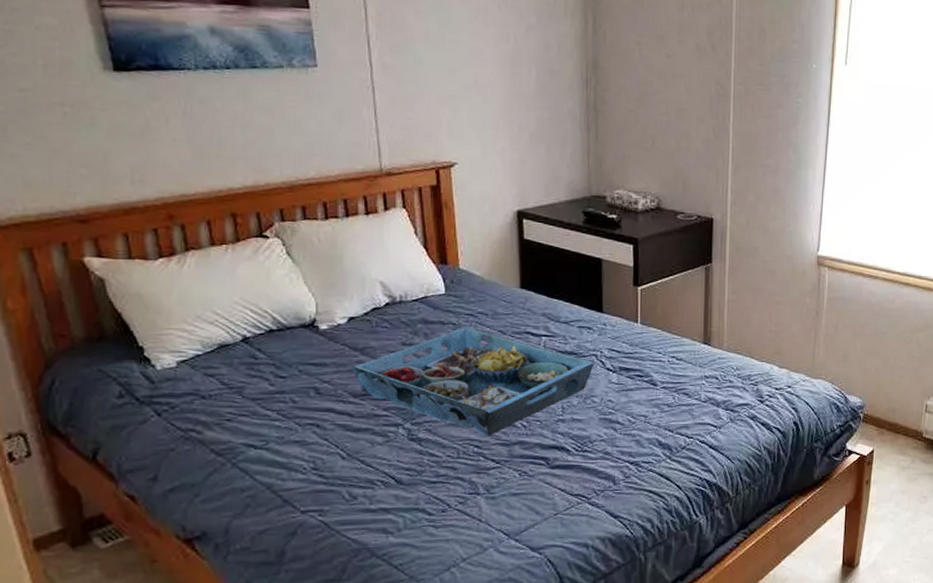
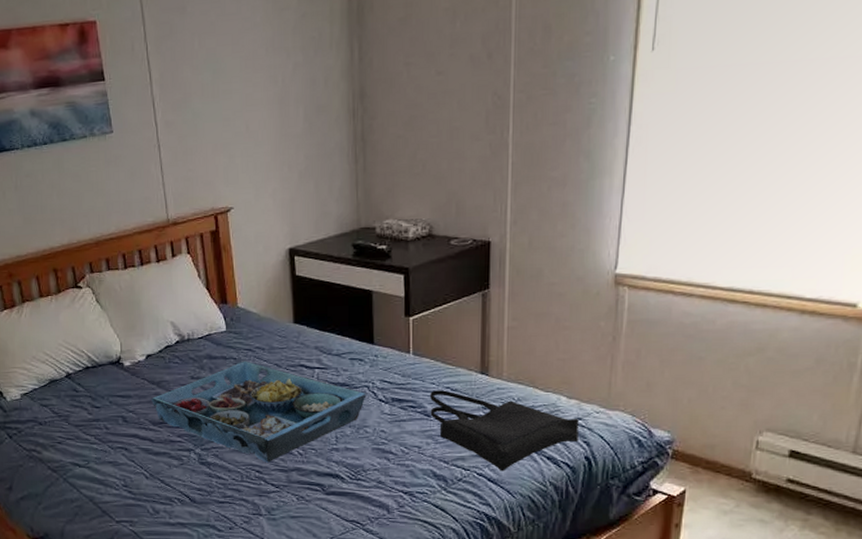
tote bag: none [656,359,788,438] -> present [430,390,579,472]

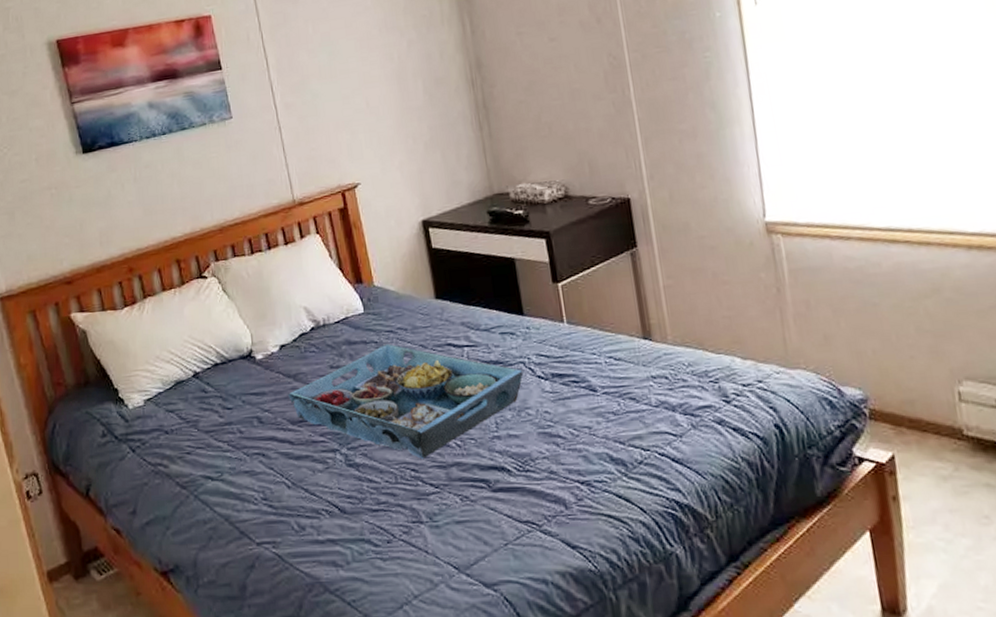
tote bag: present [430,390,579,472] -> none [592,360,763,449]

